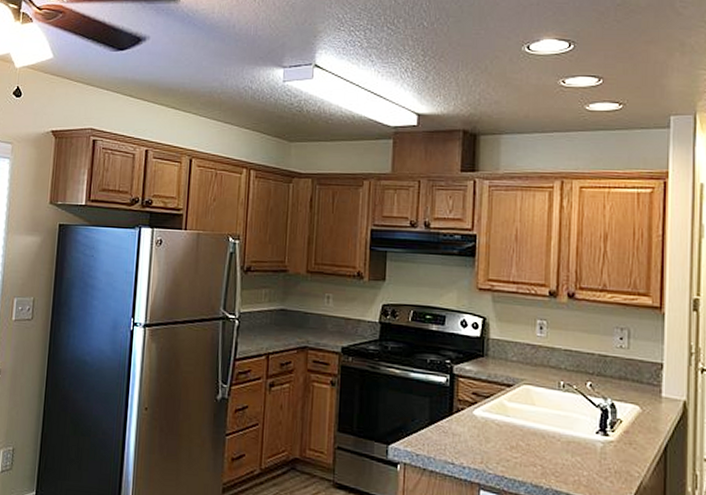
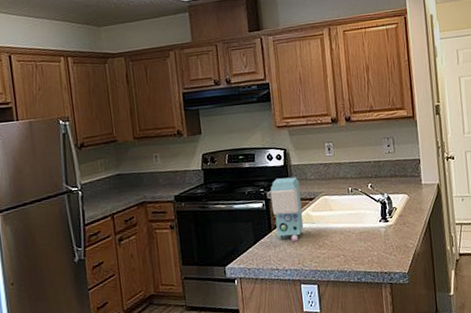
dispenser: none [457,352,496,435] -> present [270,177,304,242]

